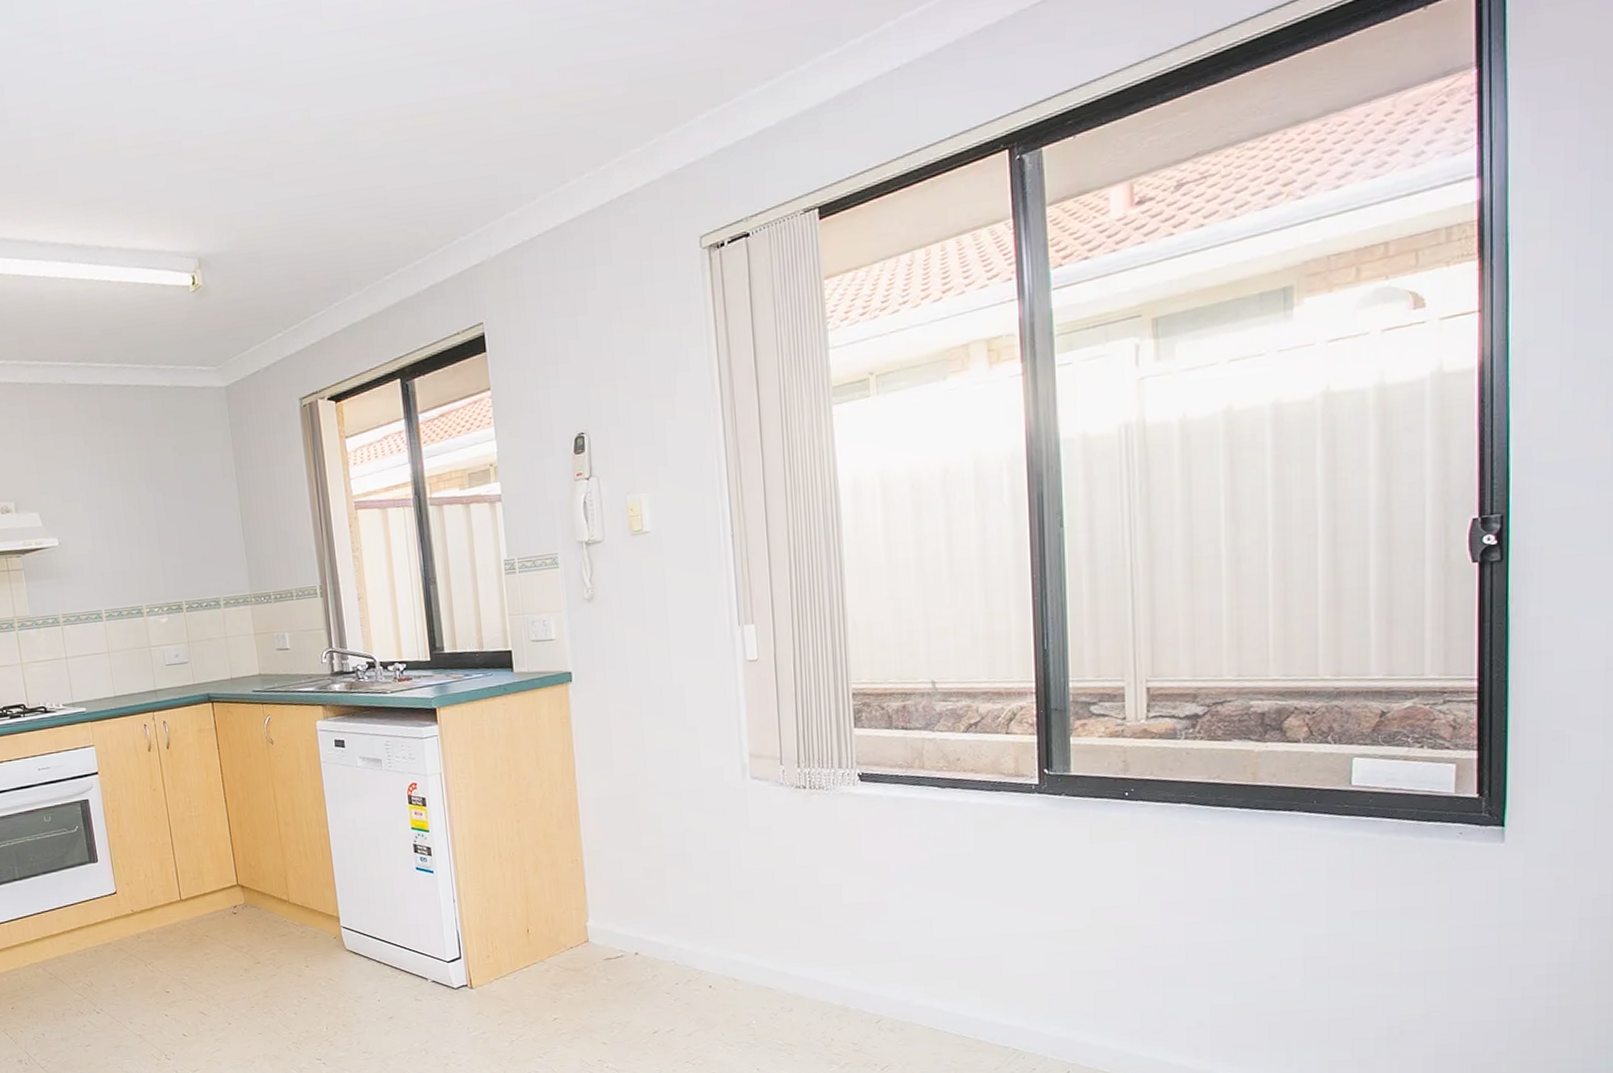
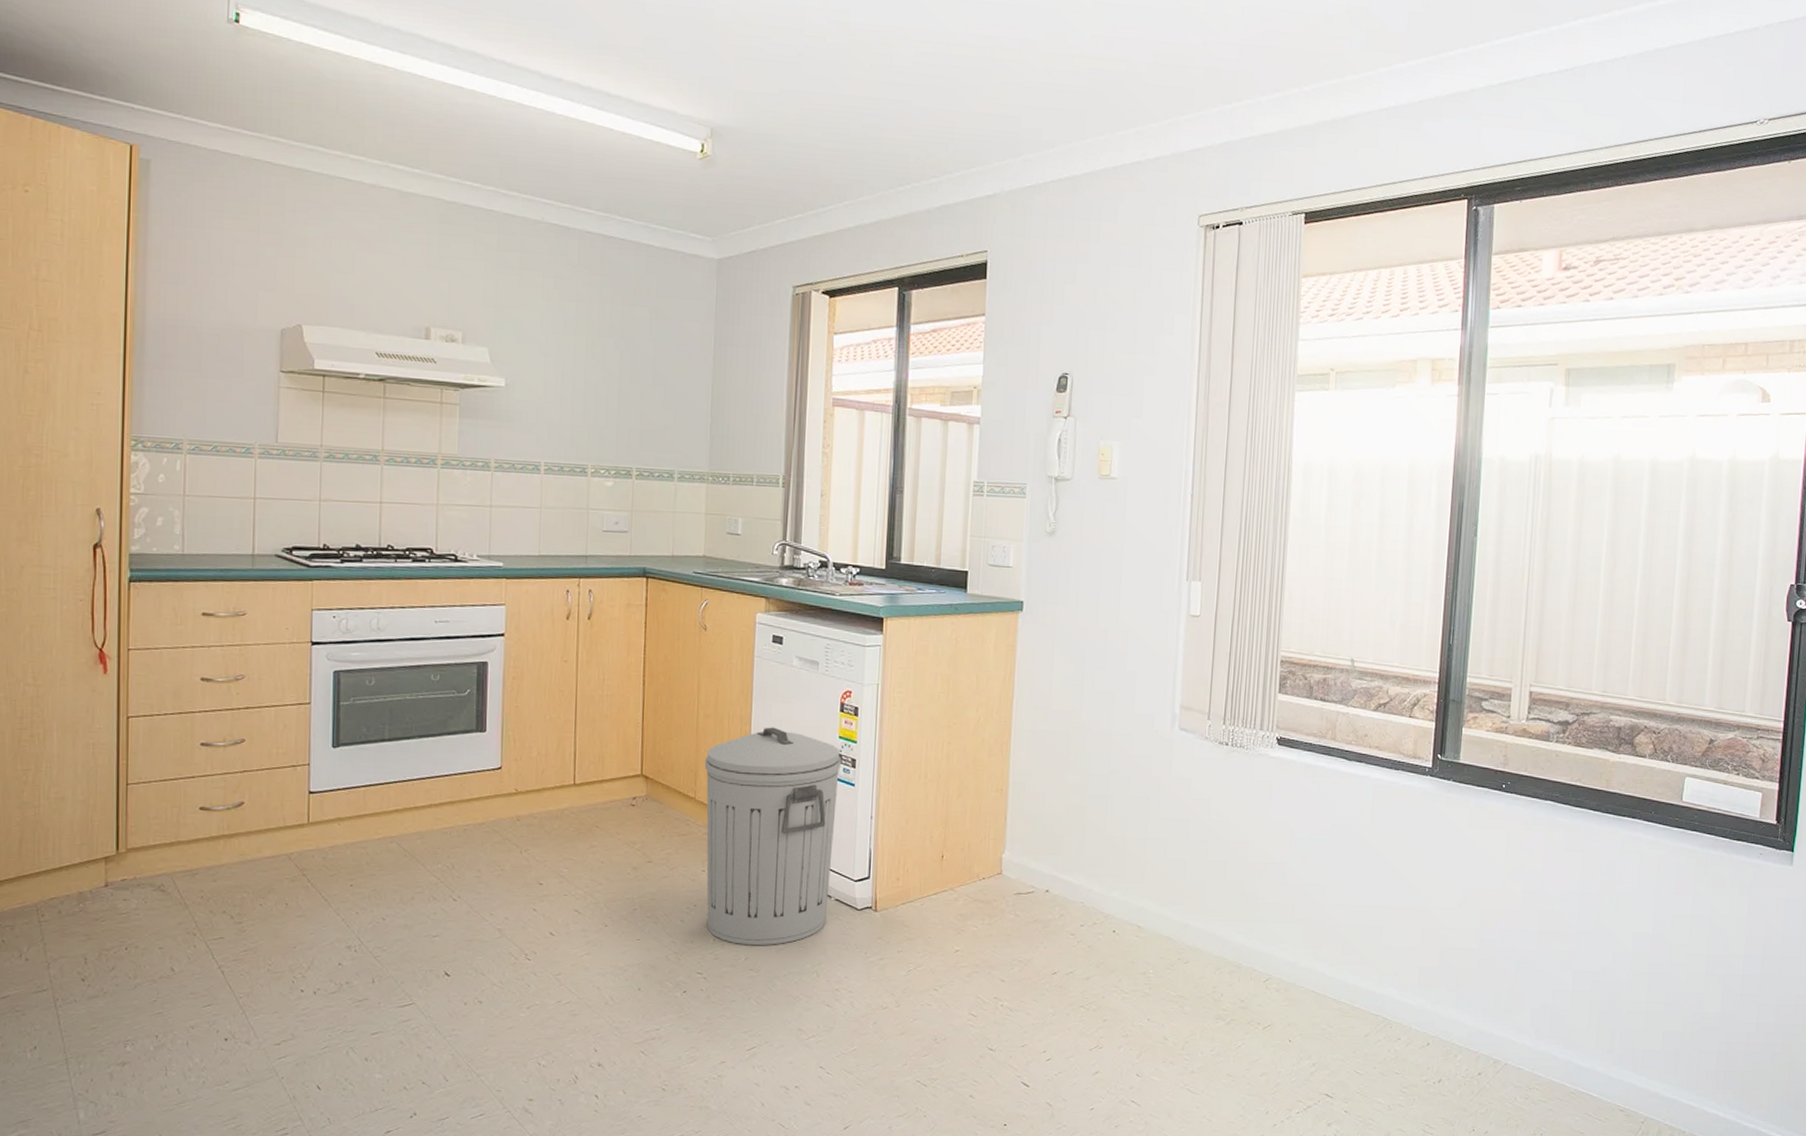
trash can: none [291,826,427,1031] -> present [704,727,841,946]

